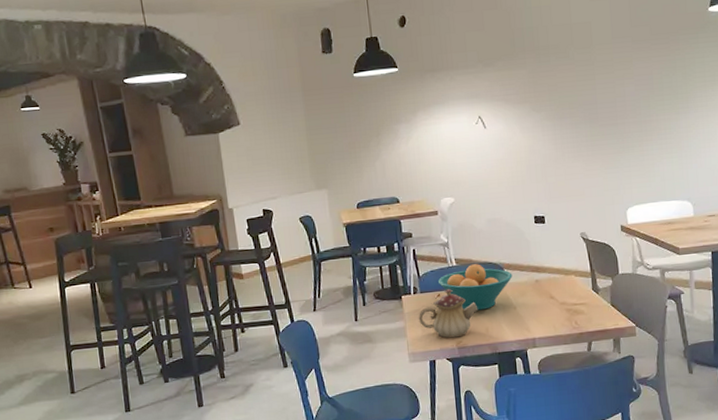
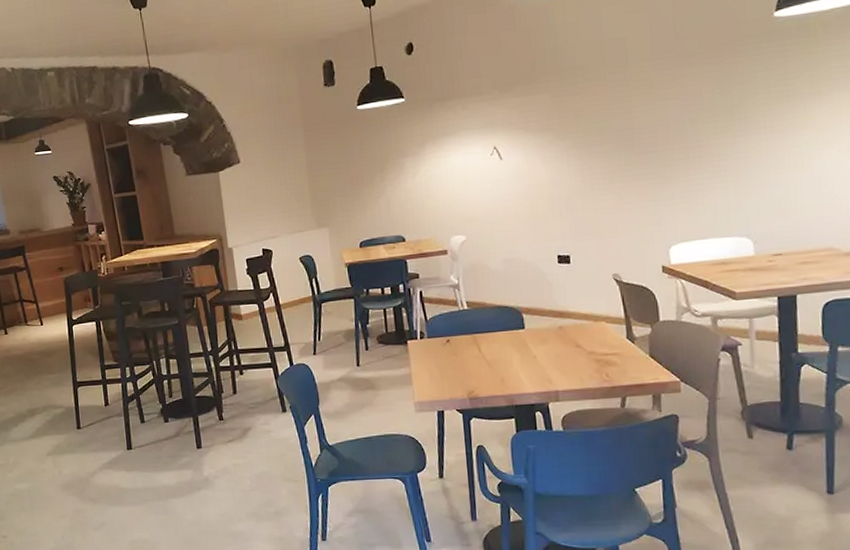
teapot: present [418,288,478,338] -> none [425,333,493,388]
fruit bowl: present [437,264,513,311] -> none [447,307,532,358]

